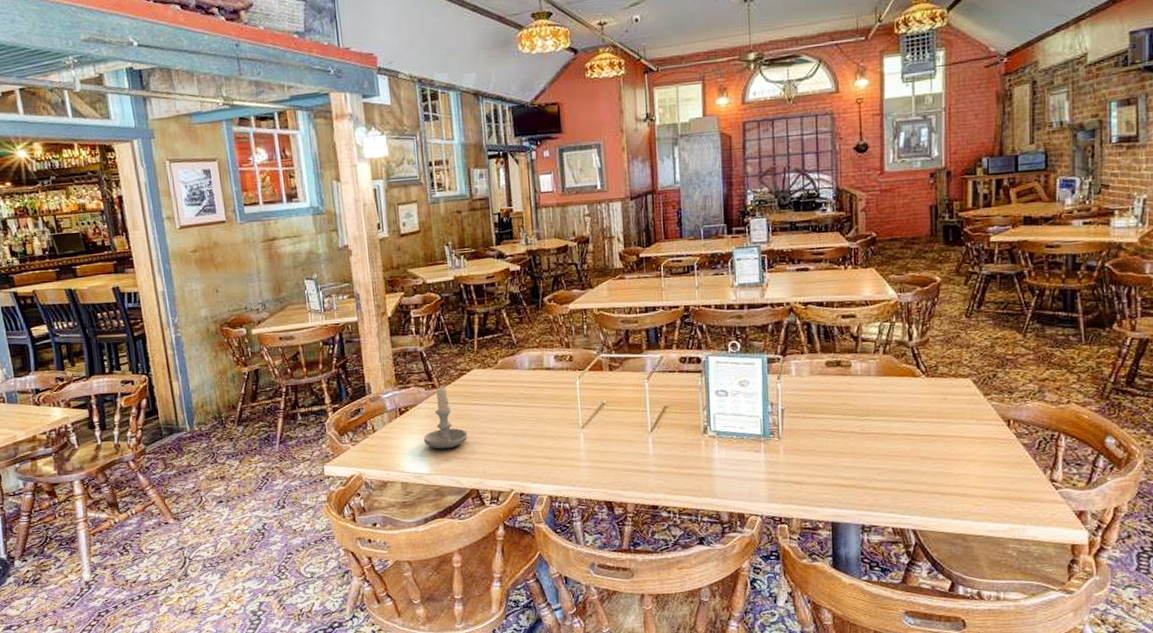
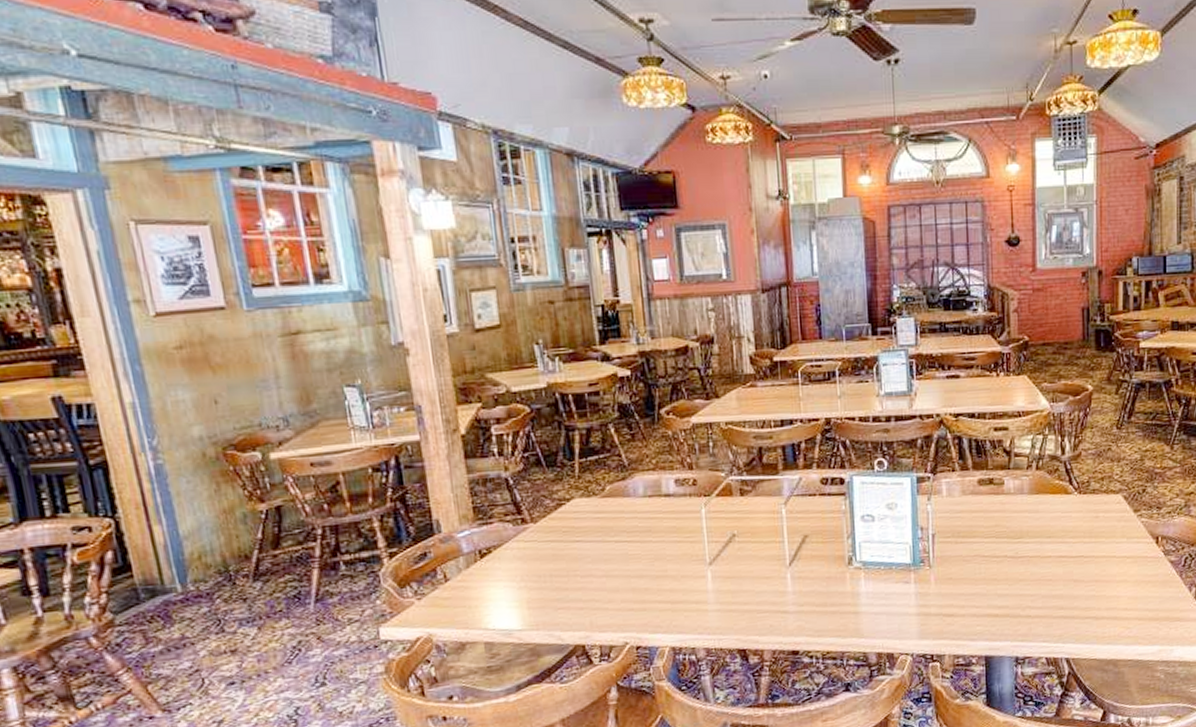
candle: present [423,385,468,449] -> none [512,518,570,599]

